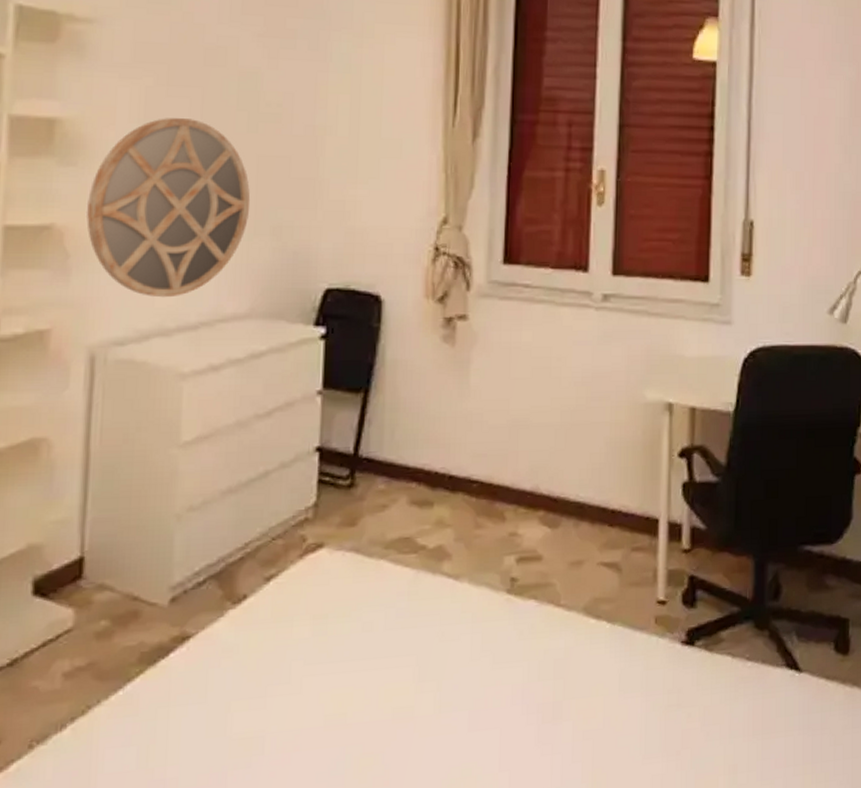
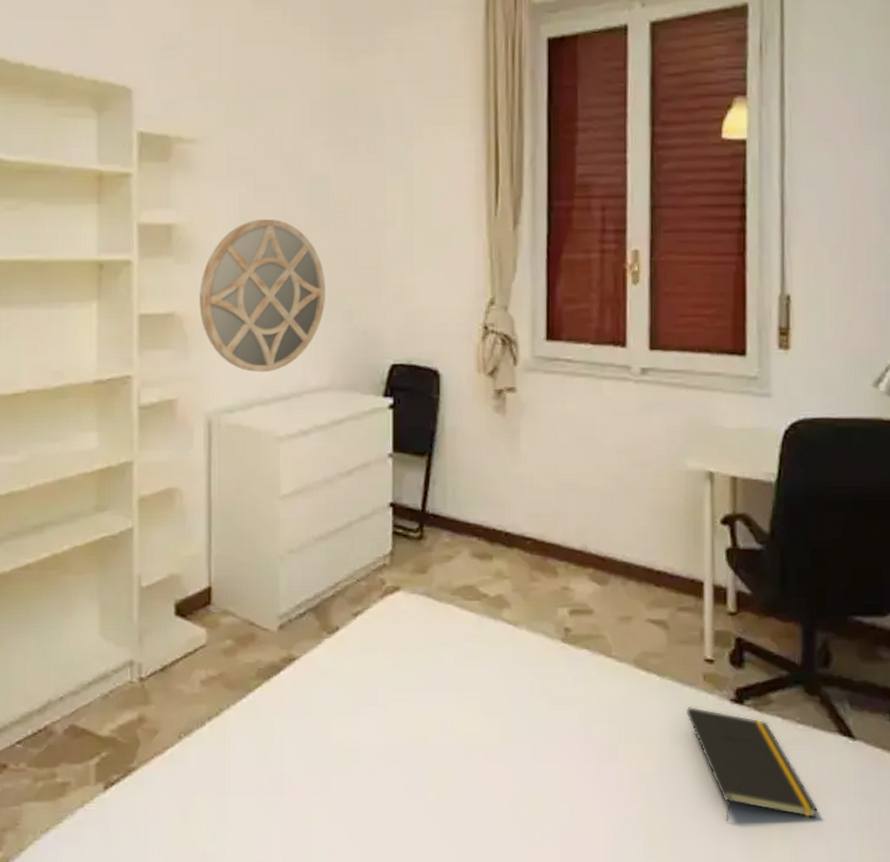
notepad: none [635,652,764,772] -> present [685,707,818,821]

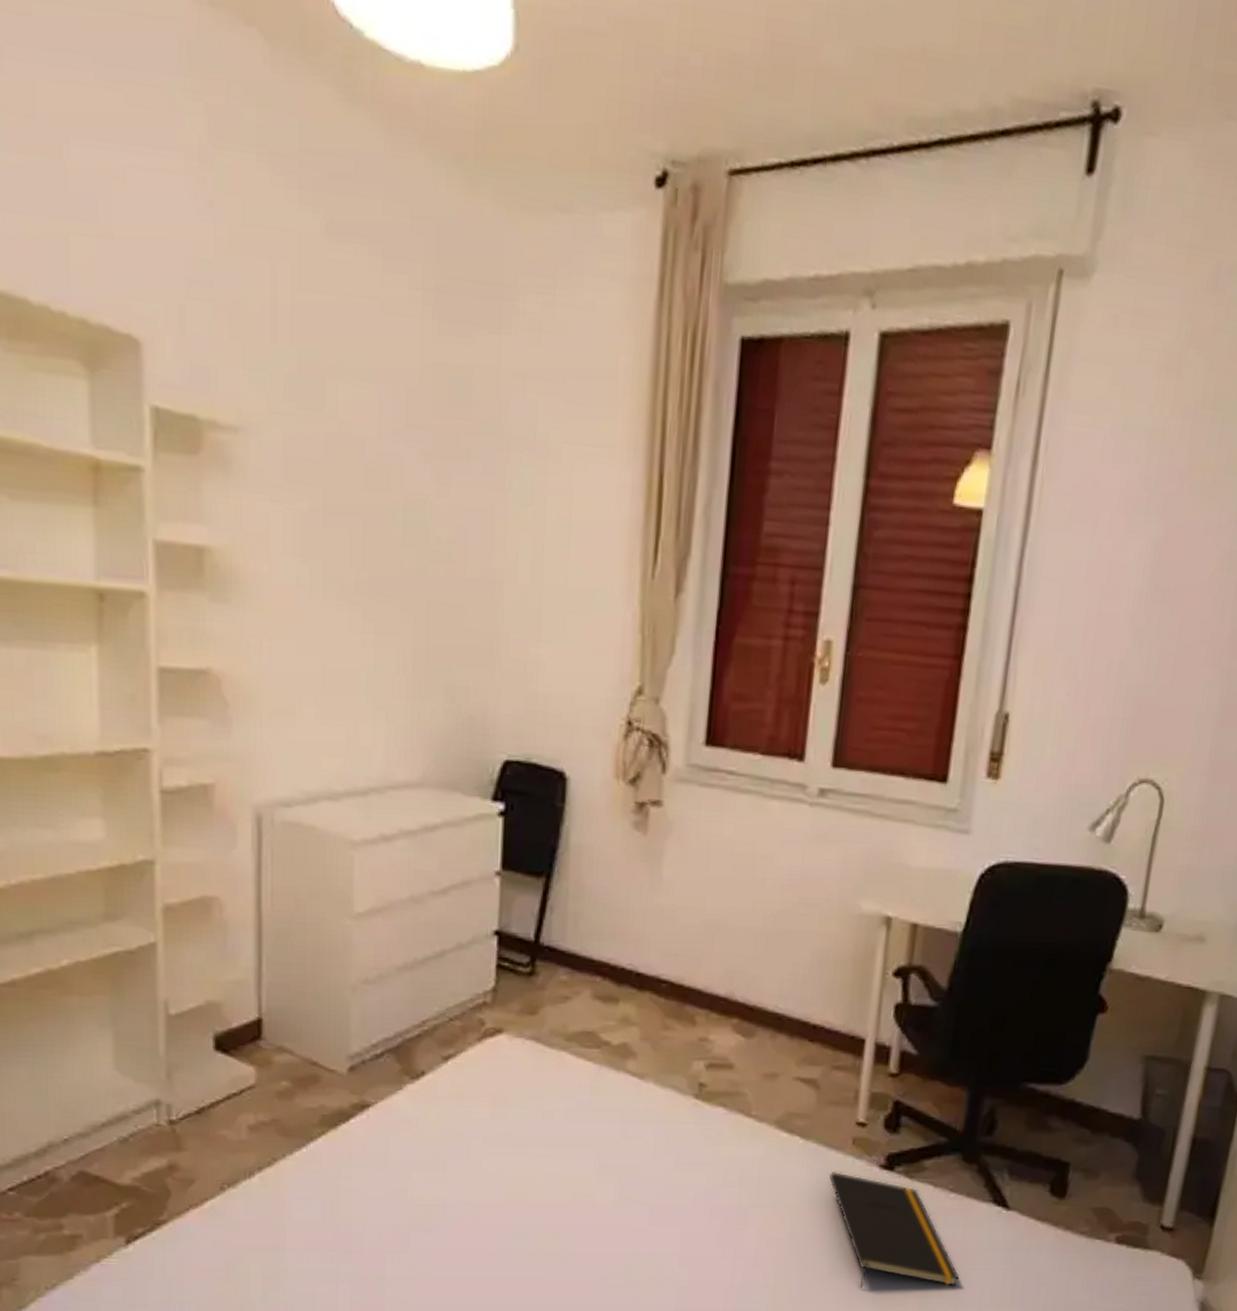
home mirror: present [199,220,326,373] -> none [244,551,421,759]

